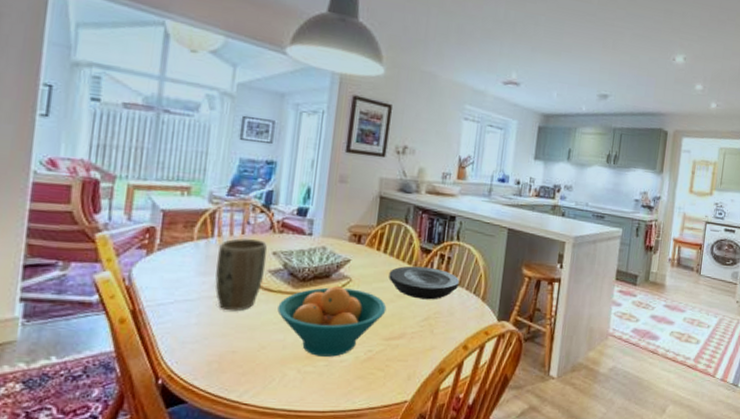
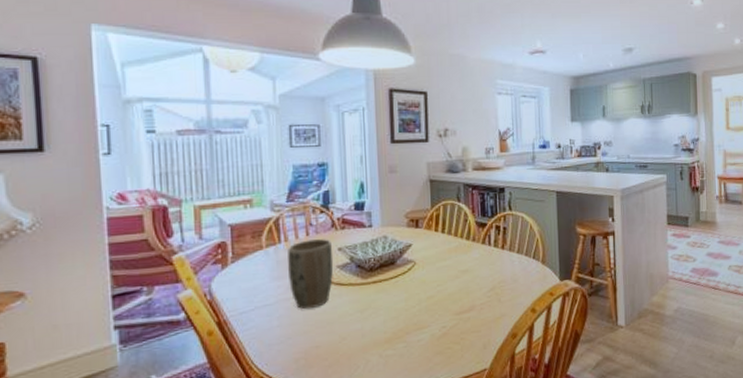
fruit bowl: present [277,286,387,357] -> none [351,271,453,339]
plate: present [389,265,460,300] -> none [450,239,518,272]

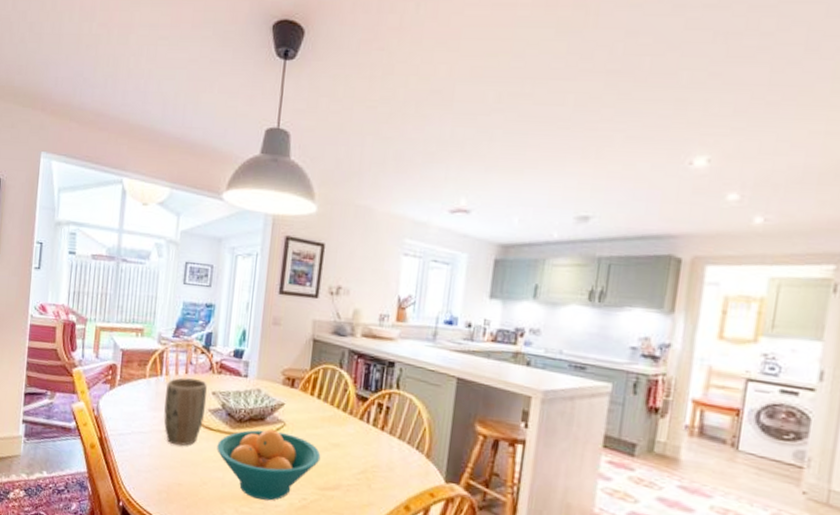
fruit bowl: none [351,271,453,339] -> present [217,429,321,501]

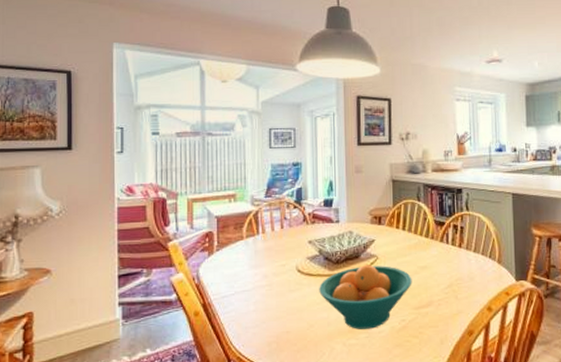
plant pot: present [164,377,207,446] -> none [265,232,305,297]

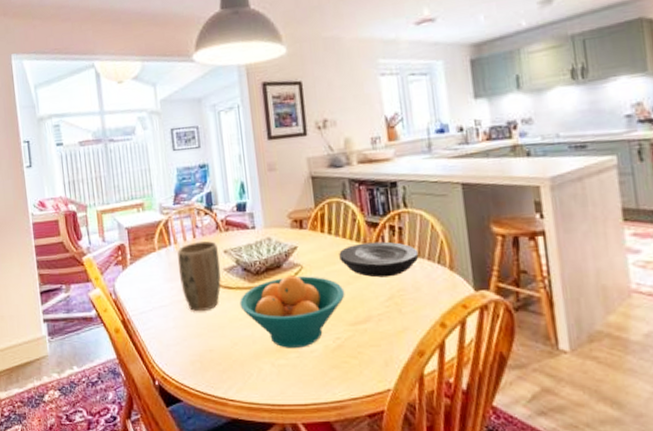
plant pot: none [265,232,305,297] -> present [177,241,222,312]
plate: none [410,238,475,269] -> present [339,241,419,278]

